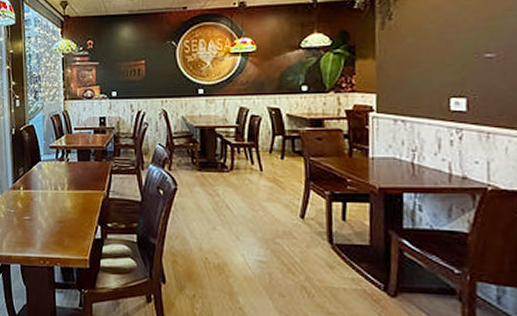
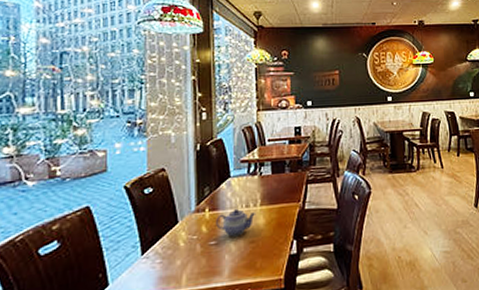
teapot: none [29,190,64,215] -> present [216,208,256,237]

